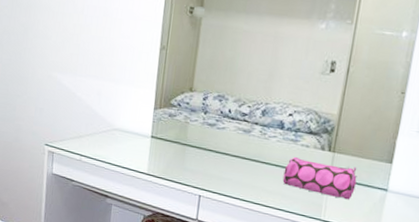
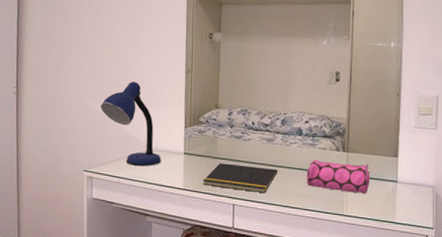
desk lamp: none [66,55,127,147] -> present [100,82,161,166]
notepad: none [168,150,252,188] -> present [202,163,278,194]

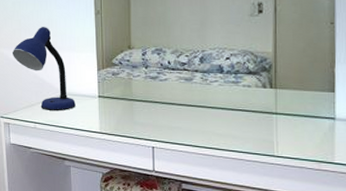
notepad: present [202,163,278,194] -> none [119,105,199,135]
pencil case: present [306,159,370,194] -> none [230,97,303,133]

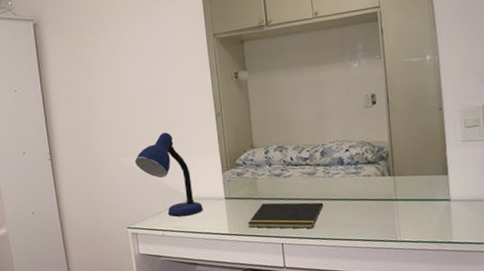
notepad: none [119,105,199,135] -> present [247,202,324,229]

